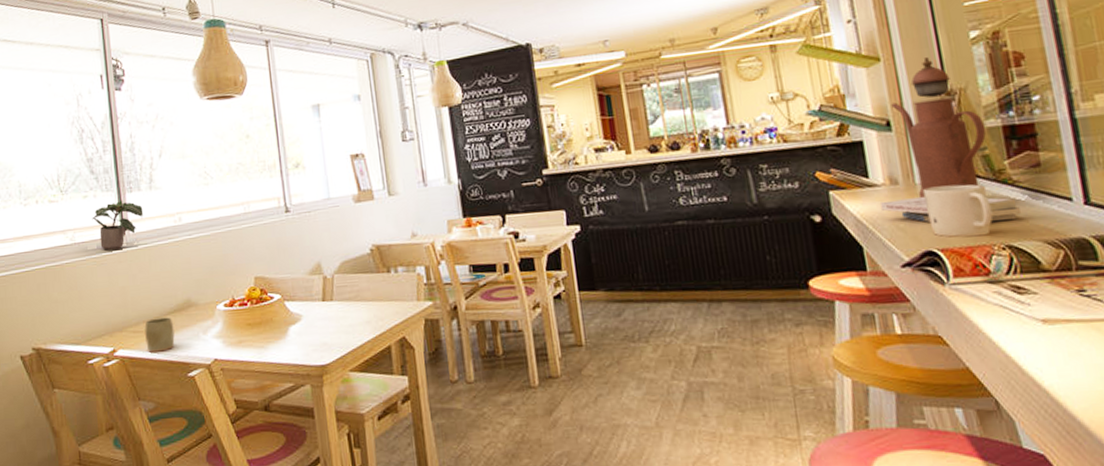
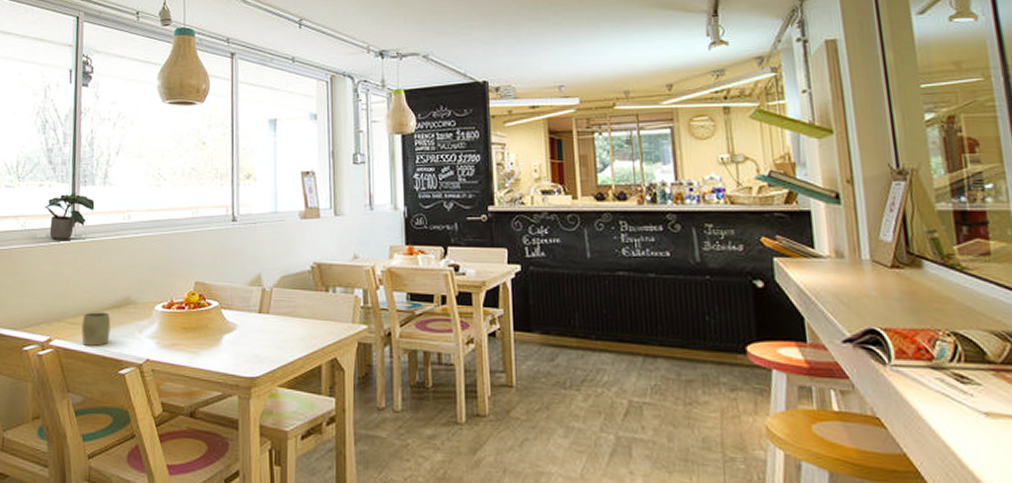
books: present [879,196,1021,222] -> none [824,272,968,306]
coffeepot: present [891,57,986,198] -> none [841,135,937,274]
mug: present [922,184,994,238] -> none [868,264,940,320]

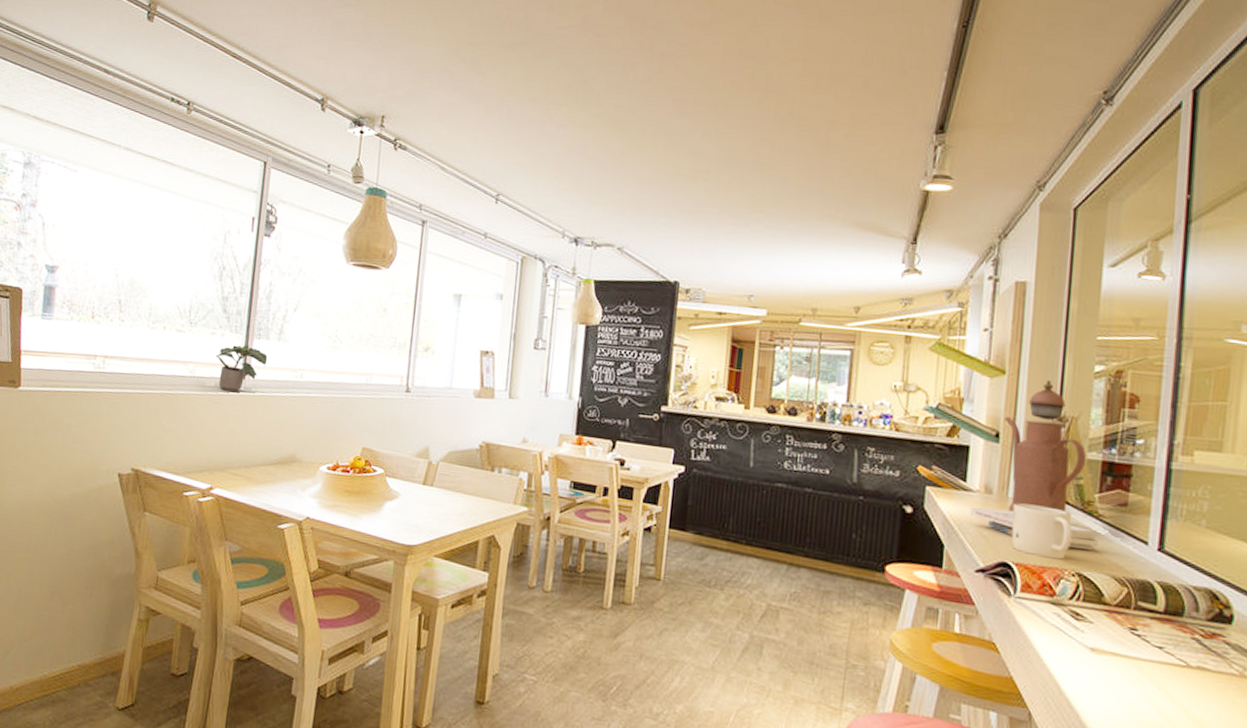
mug: present [81,312,111,346] -> none [243,465,275,499]
books: none [824,272,968,306] -> present [969,506,1098,550]
coffeepot: none [841,135,937,274] -> present [1004,380,1087,512]
mug: none [868,264,940,320] -> present [1011,503,1073,560]

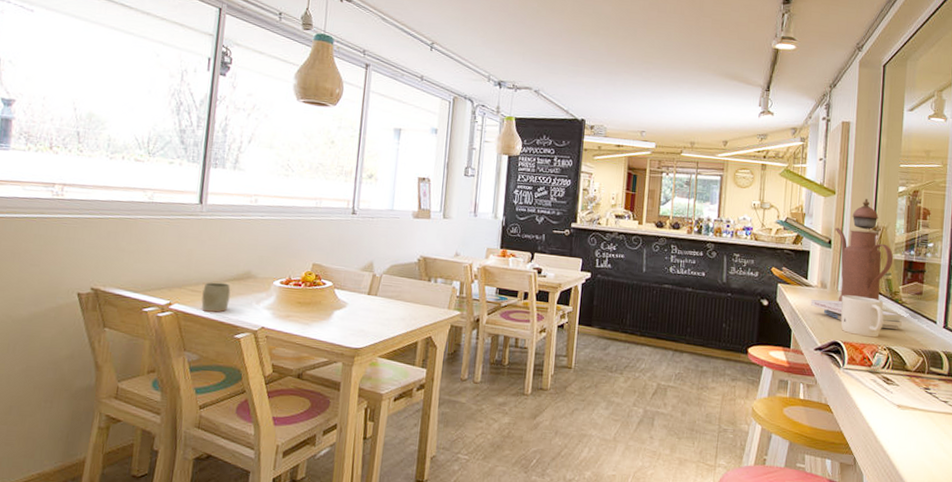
potted plant: present [215,344,268,392] -> none [173,172,224,216]
mug: none [243,465,275,499] -> present [201,282,231,313]

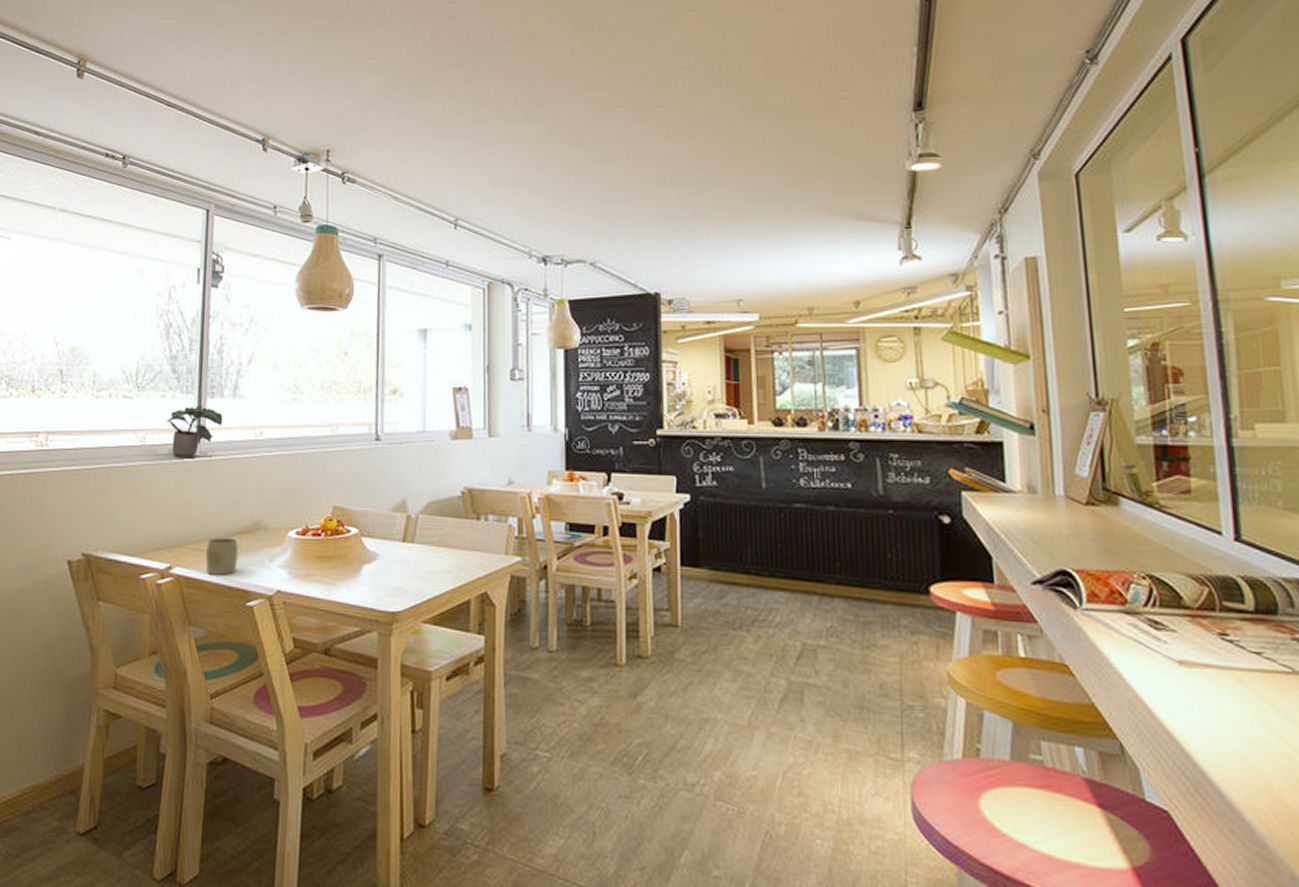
potted plant: none [173,172,224,216] -> present [167,404,223,457]
books: present [810,299,902,329] -> none [1014,509,1165,547]
coffeepot: present [835,199,894,301] -> none [1037,361,1136,511]
mug: present [840,295,884,338] -> none [1062,501,1136,561]

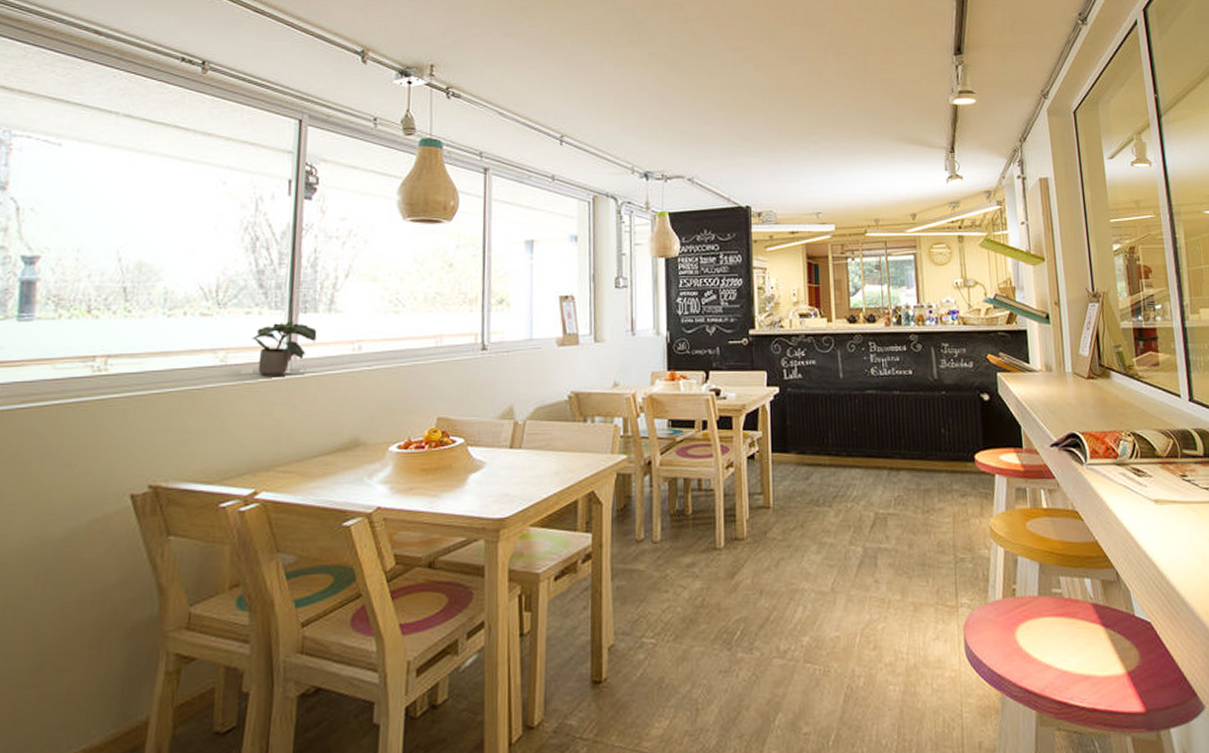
mug: present [205,537,239,575] -> none [296,457,334,497]

